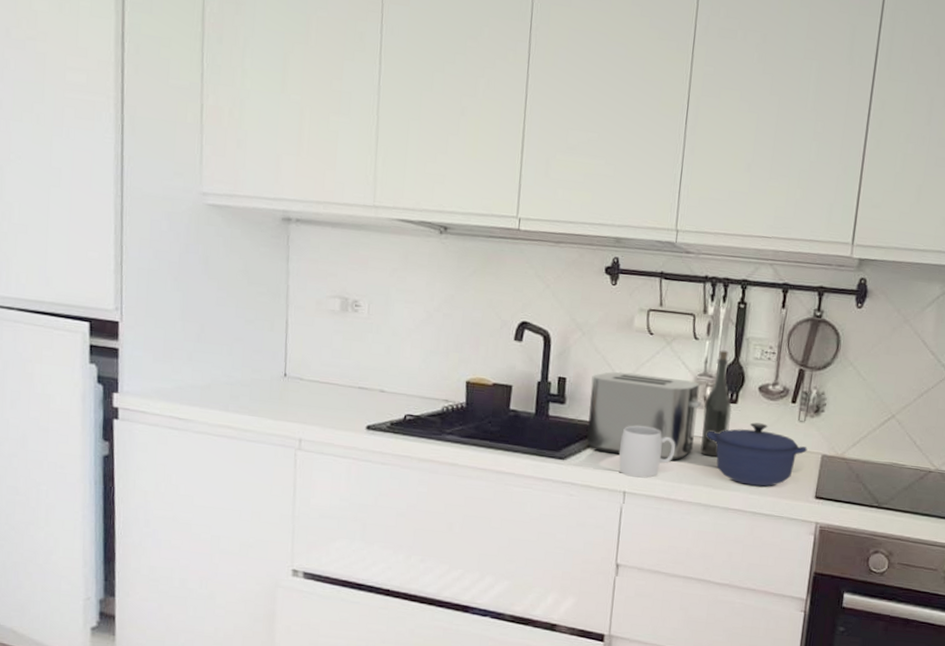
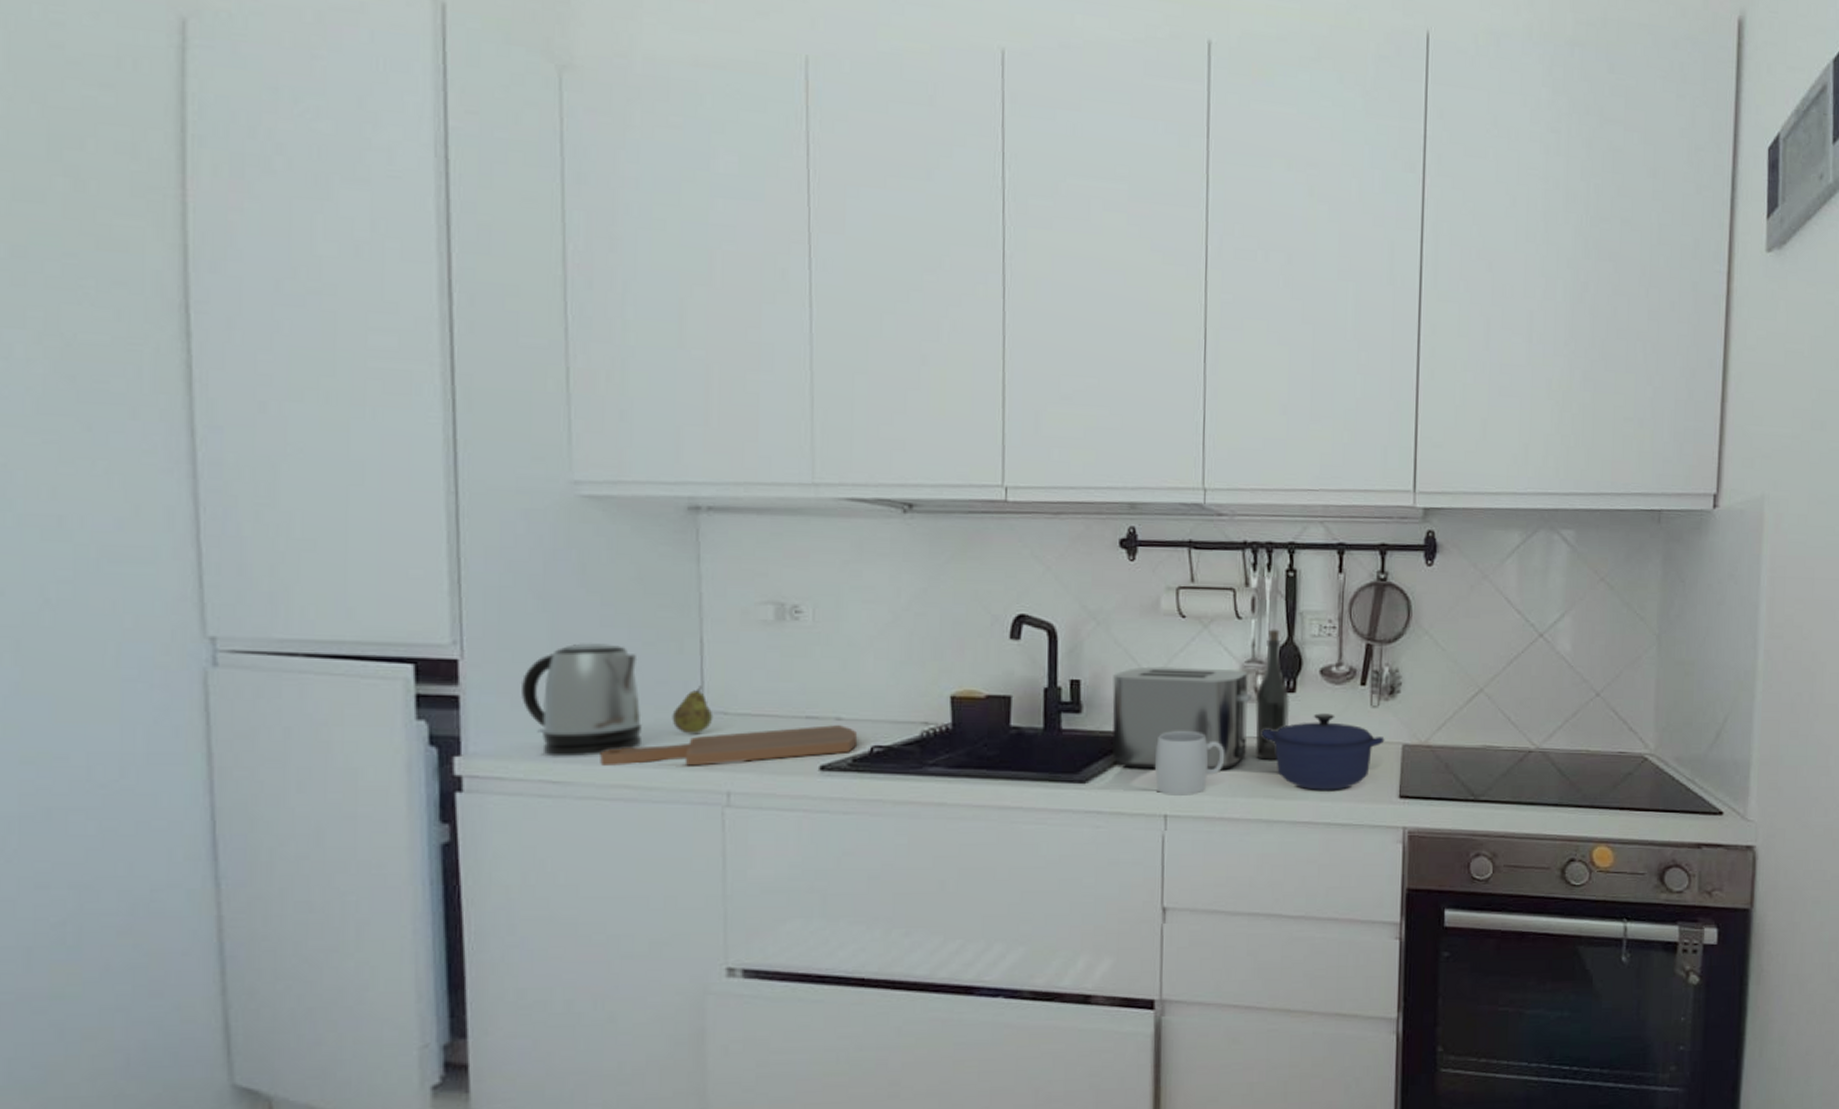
kettle: none [160,316,242,402] -> present [522,643,643,757]
cutting board: none [212,394,396,418] -> present [600,725,858,766]
fruit: none [263,356,293,393] -> present [672,686,713,735]

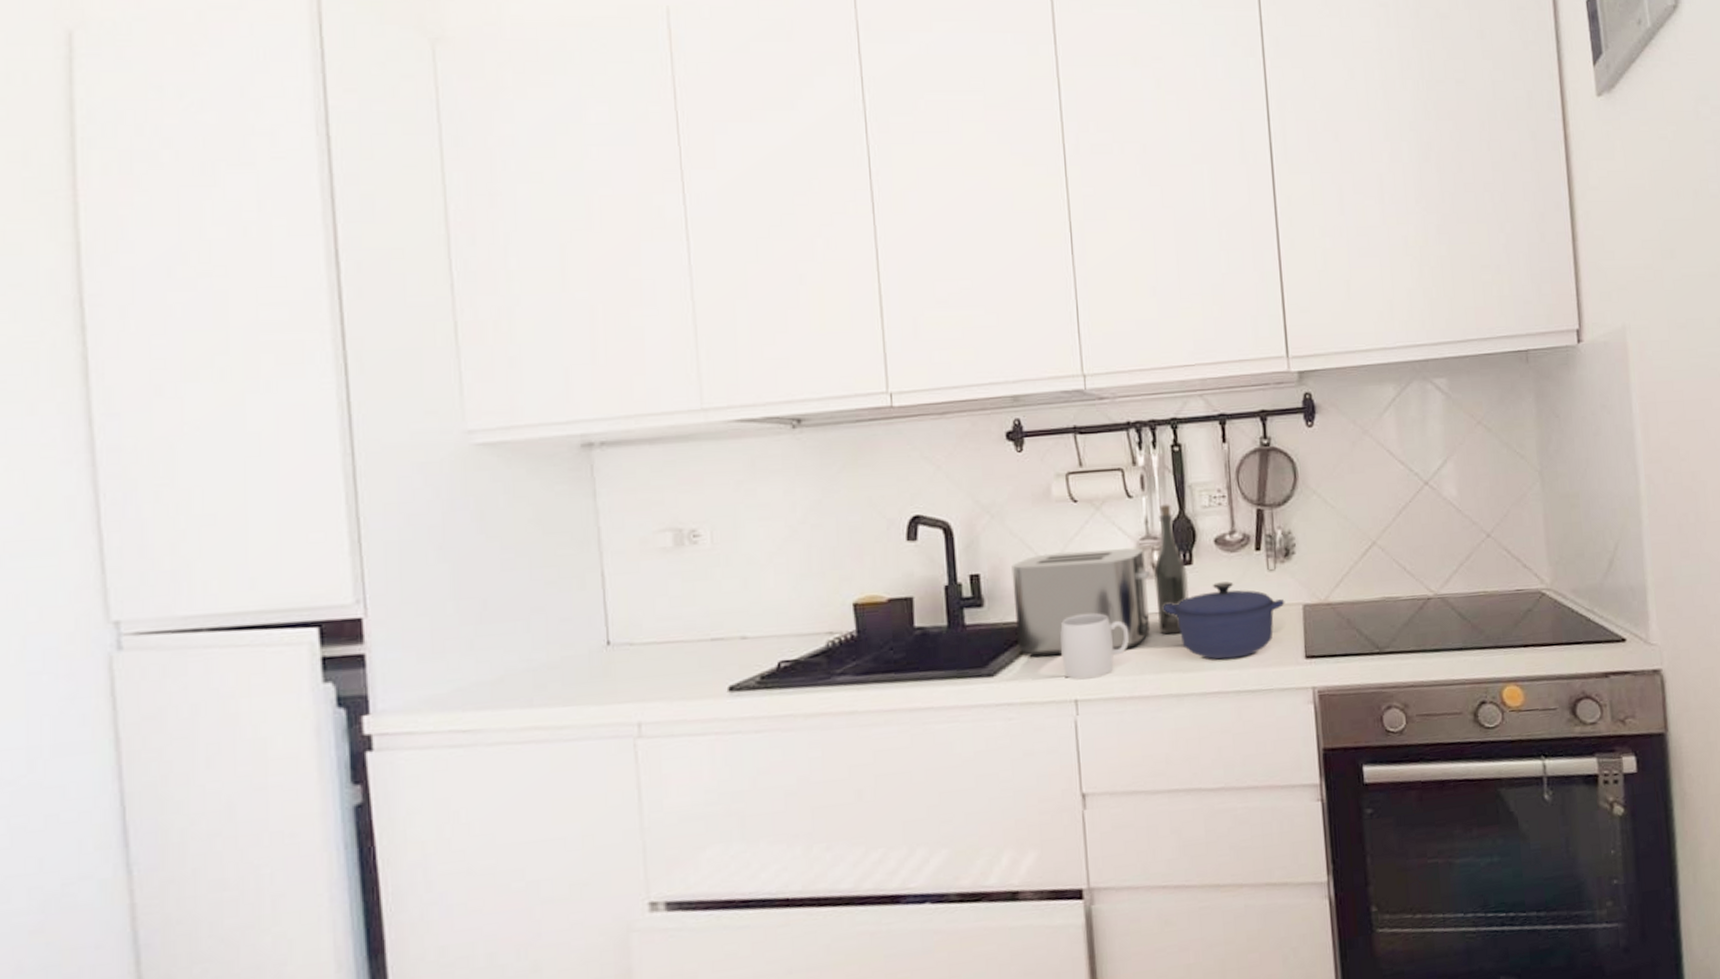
kettle: present [522,643,643,757] -> none [427,587,551,706]
cutting board: present [600,725,858,766] -> none [508,644,765,709]
fruit: present [672,686,713,735] -> none [578,619,619,669]

